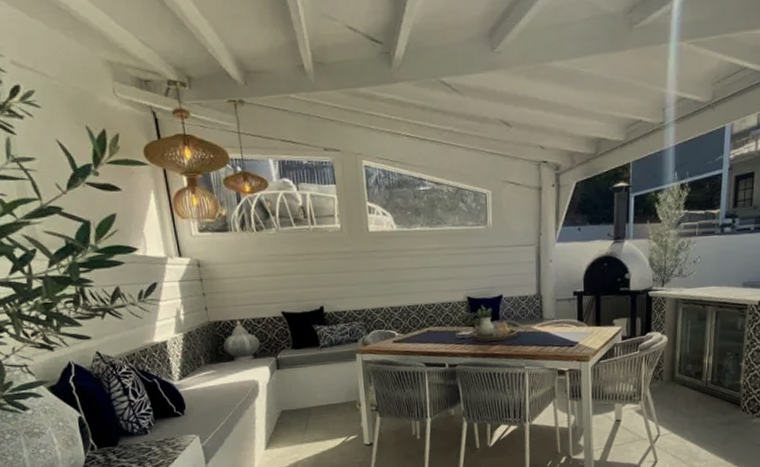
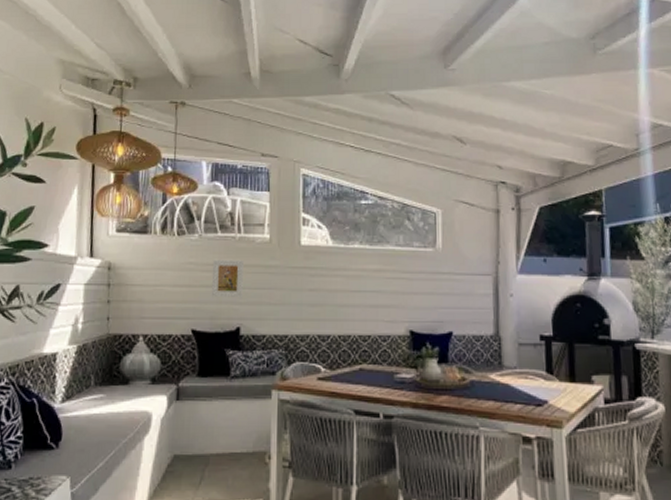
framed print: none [291,248,322,284] -> present [211,259,243,298]

